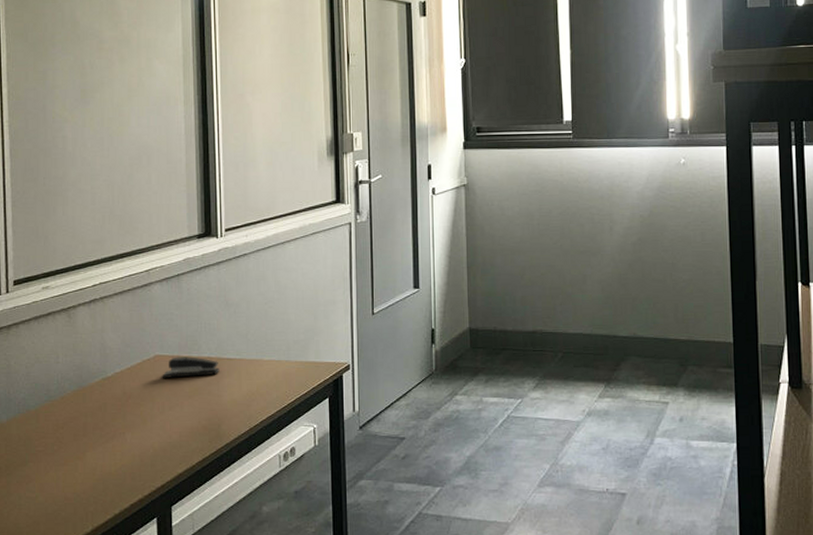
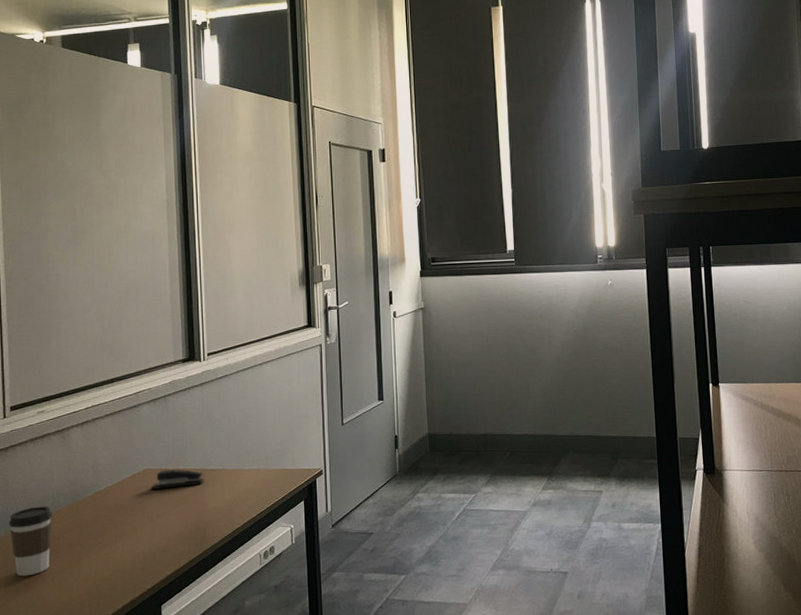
coffee cup: none [10,391,56,467] -> present [8,506,52,577]

